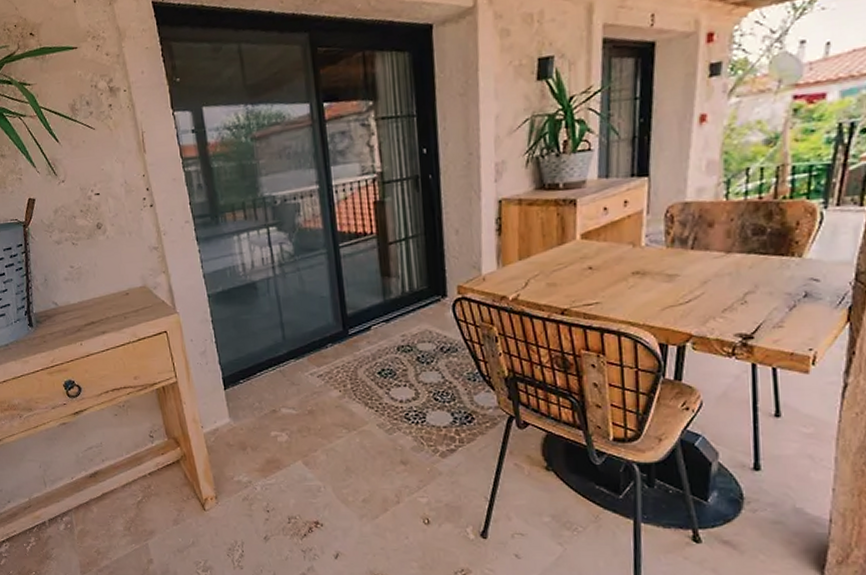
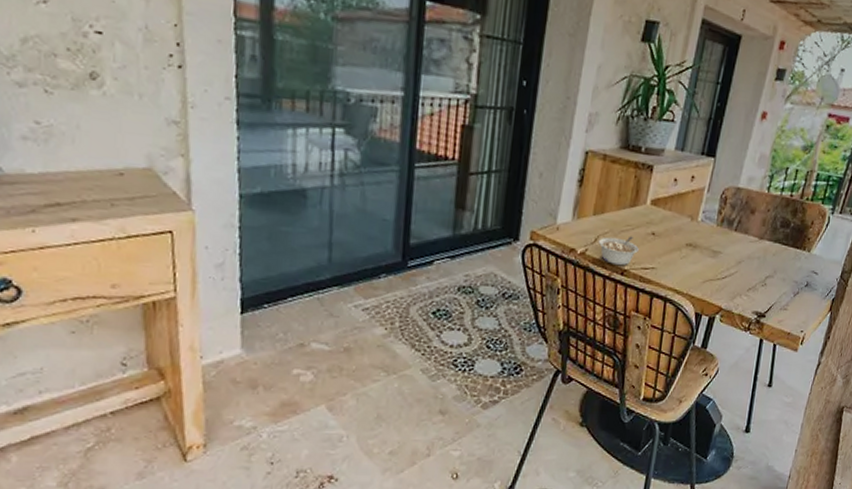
legume: none [529,274,577,306] -> present [598,236,639,266]

